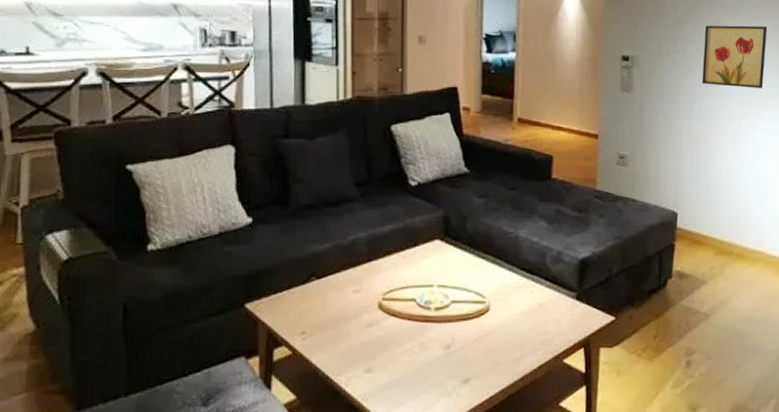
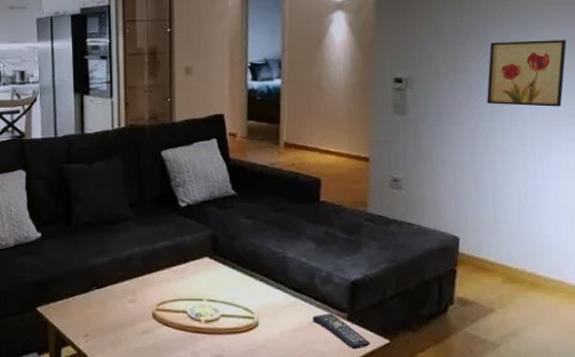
remote control: none [542,293,598,329] -> present [312,313,371,350]

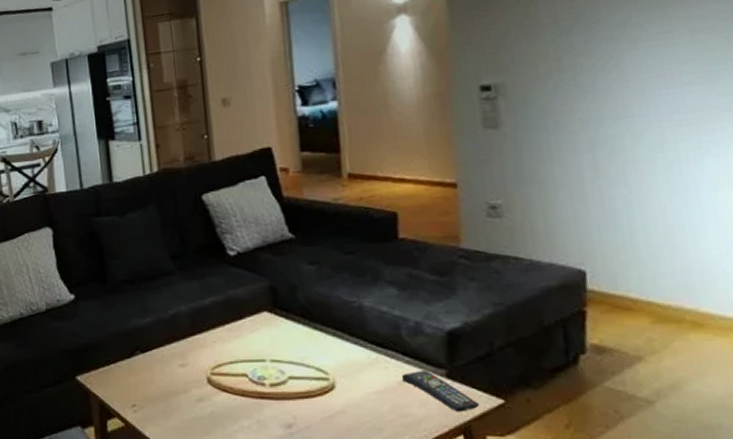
wall art: present [486,40,567,107] -> none [604,16,713,106]

